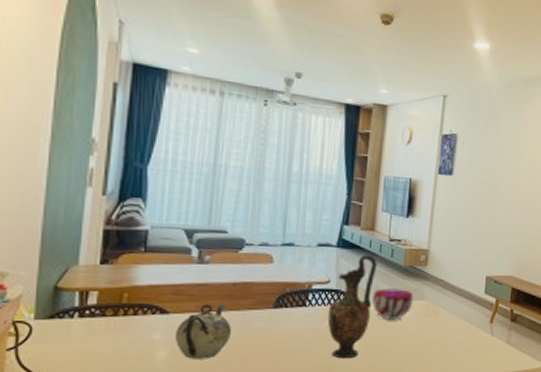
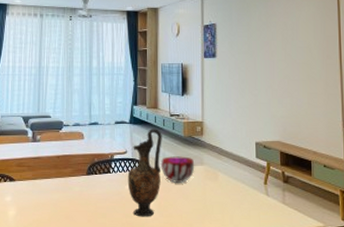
teapot: present [174,304,232,359] -> none [20,173,59,217]

